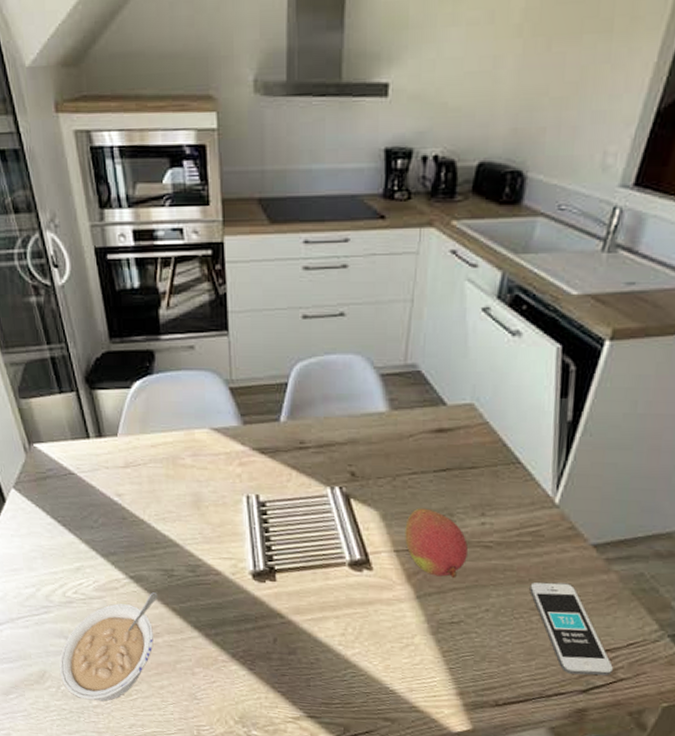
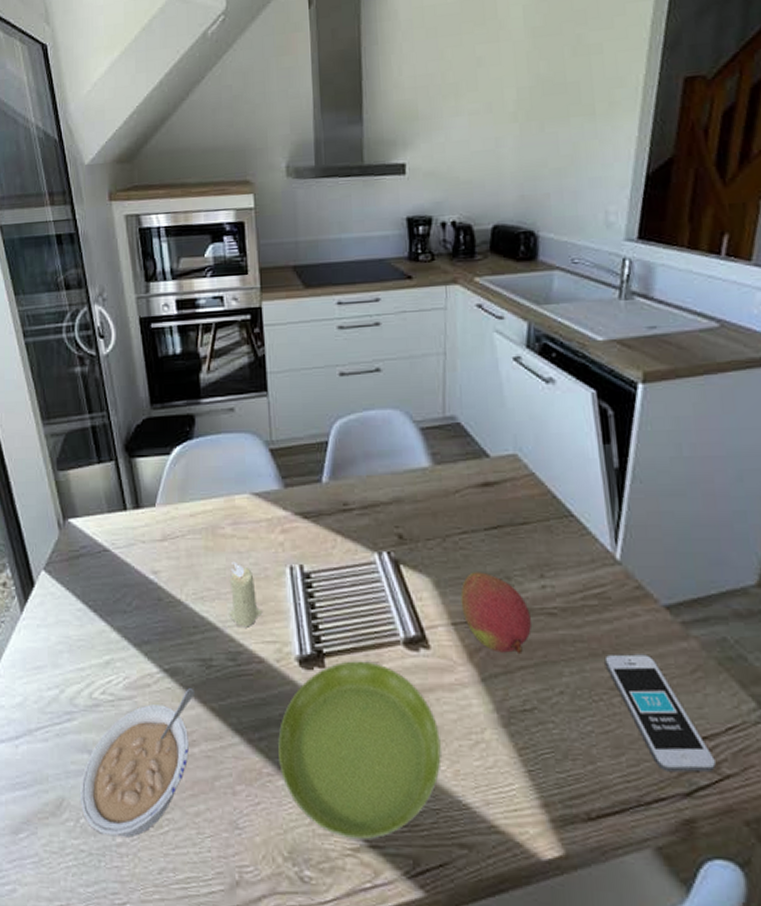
candle: none [189,488,220,546] -> present [229,561,263,628]
saucer: none [232,577,375,712] -> present [278,661,441,840]

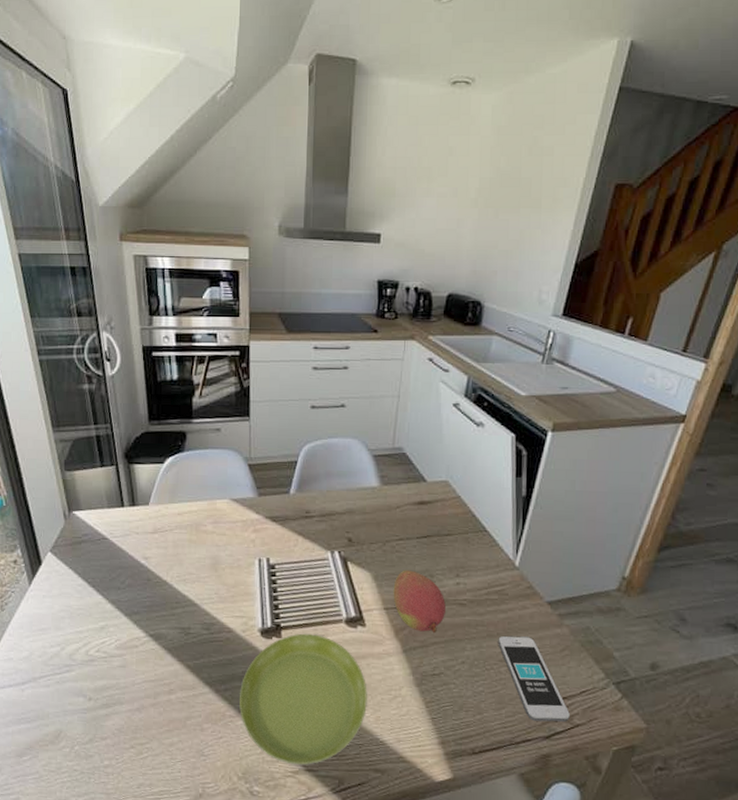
legume: present [79,688,195,838] -> none [74,650,174,761]
candle: present [229,561,263,628] -> none [206,552,234,605]

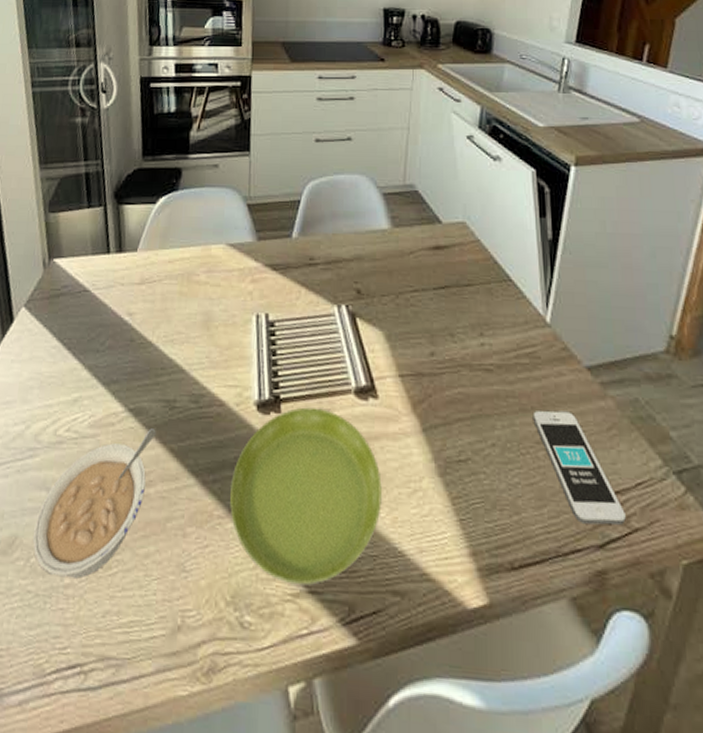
legume: none [74,650,174,761] -> present [32,428,156,579]
fruit: present [393,570,446,634] -> none [409,327,470,408]

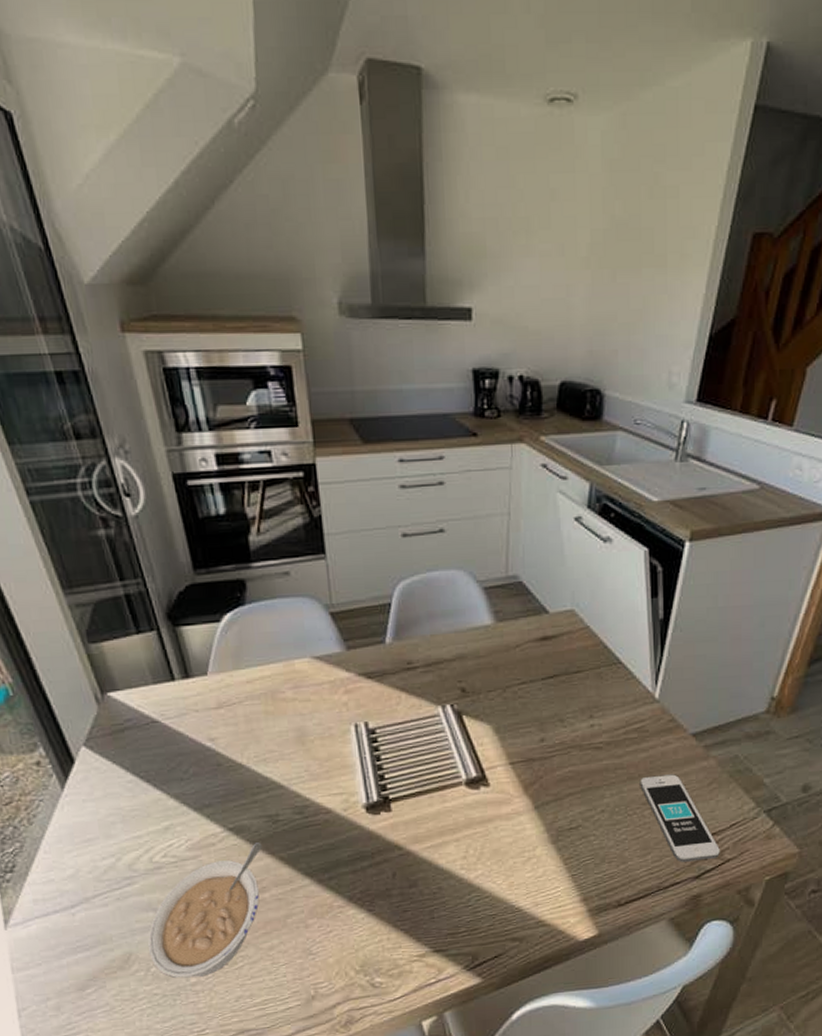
saucer: present [230,407,382,586] -> none [347,802,498,948]

